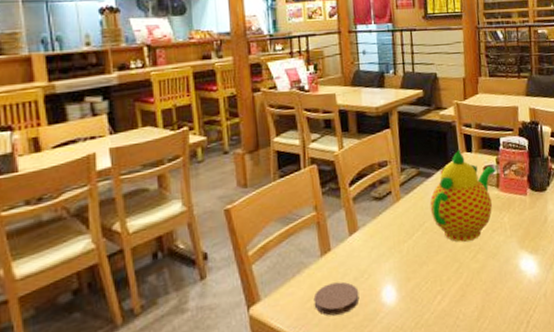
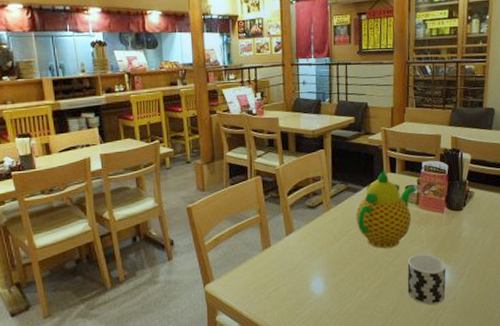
coaster: present [313,281,360,316] -> none [255,272,293,298]
cup: none [491,245,535,305] -> present [407,254,446,305]

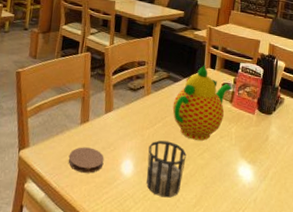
coaster: none [255,272,293,298] -> present [68,147,104,173]
cup: none [337,253,377,310] -> present [146,140,186,198]
cup: present [407,254,446,305] -> none [212,151,251,204]

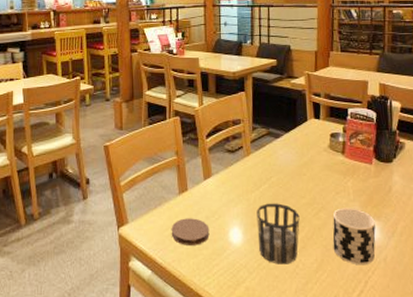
teapot: present [172,65,232,141] -> none [277,115,342,199]
cup: none [212,151,251,204] -> present [332,208,376,265]

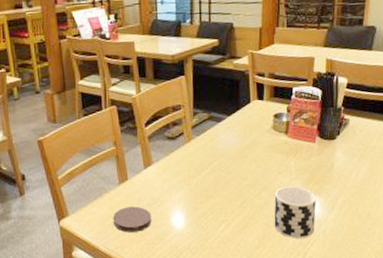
cup: present [257,203,300,265] -> none [198,186,242,244]

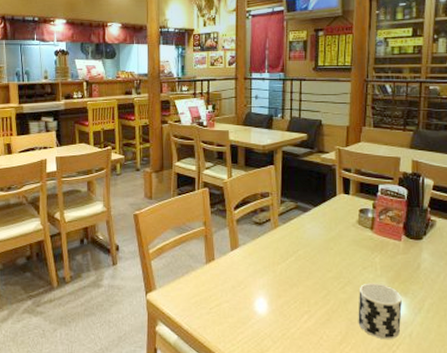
coaster: present [112,206,152,233] -> none [197,287,235,313]

